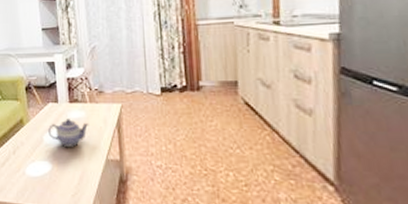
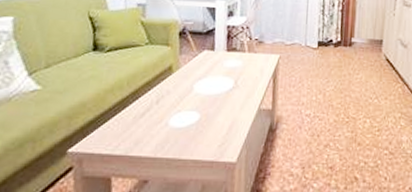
teapot: present [48,119,89,147] -> none [200,68,245,96]

